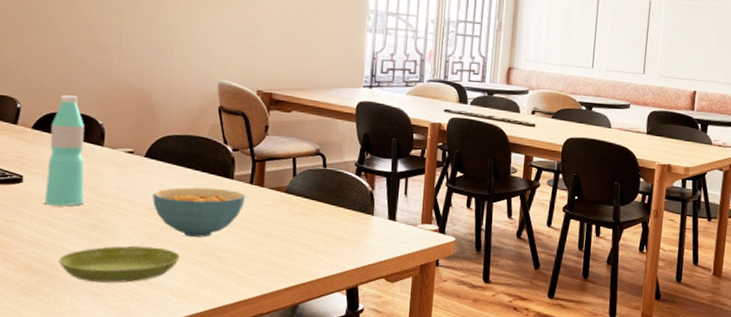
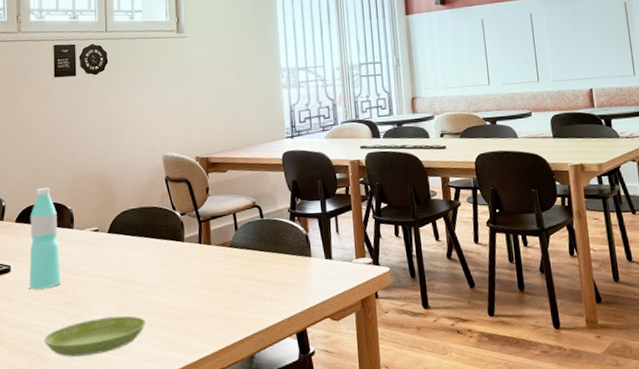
cereal bowl: present [153,187,246,238] -> none [118,252,196,302]

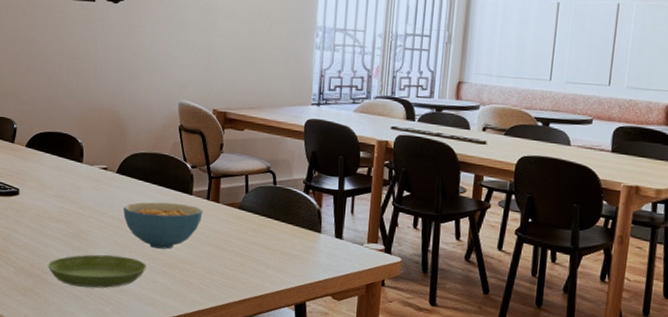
water bottle: present [29,188,61,290] -> none [36,116,67,217]
cereal bowl: none [118,252,196,302] -> present [123,202,203,250]

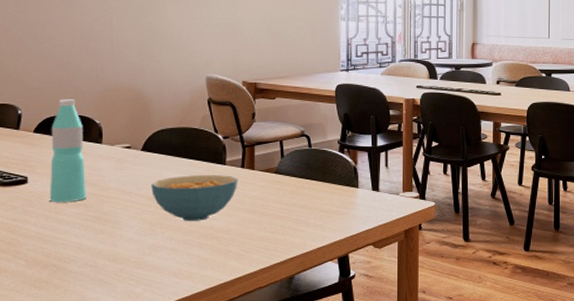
water bottle: none [36,116,67,217] -> present [49,99,86,203]
saucer: present [47,254,146,288] -> none [65,233,180,271]

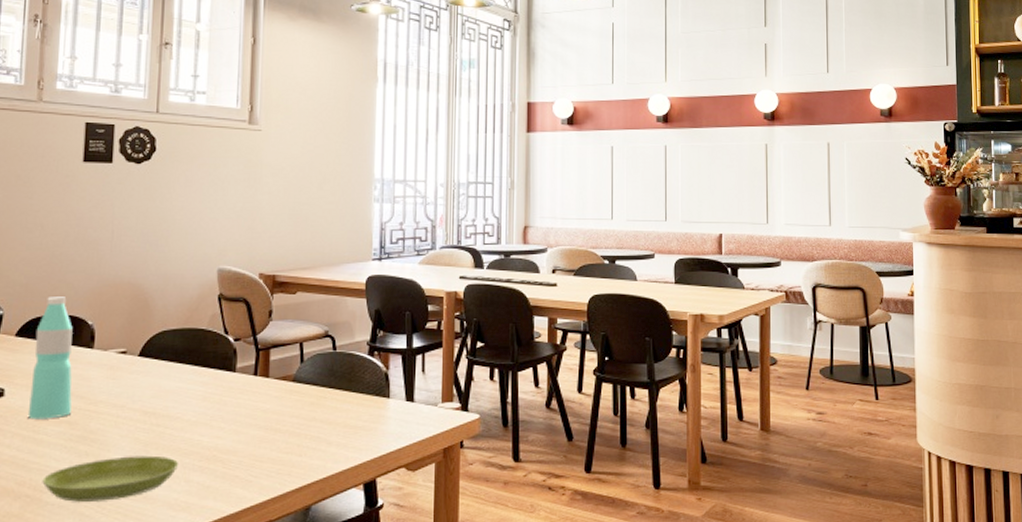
saucer: none [65,233,180,271] -> present [42,455,178,502]
cereal bowl: present [151,175,238,221] -> none [147,384,250,440]

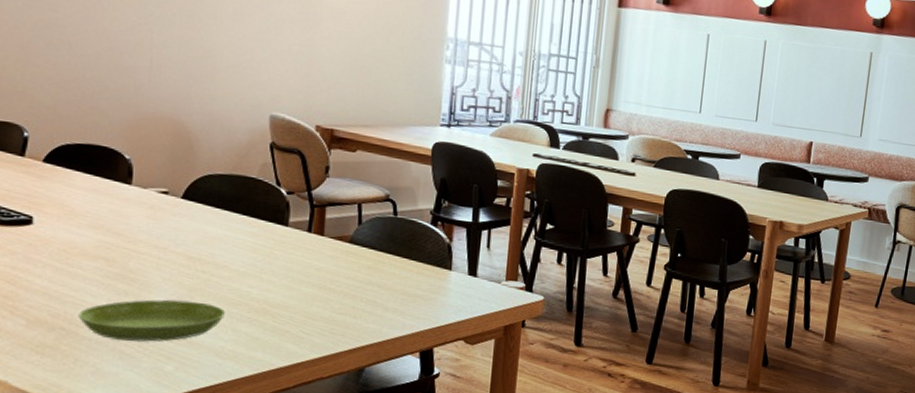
water bottle: present [27,297,73,420] -> none [60,123,109,253]

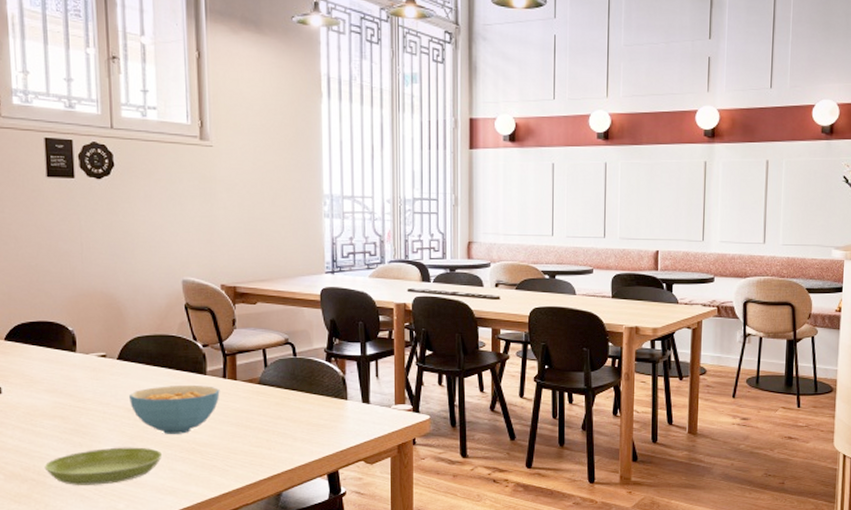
cereal bowl: none [192,234,303,292] -> present [129,386,220,434]

